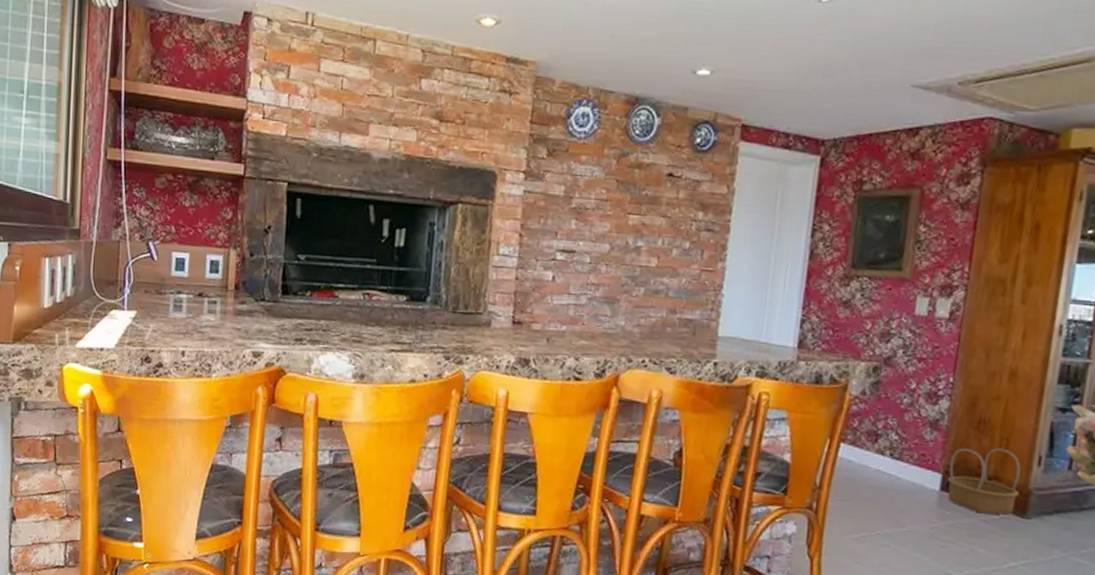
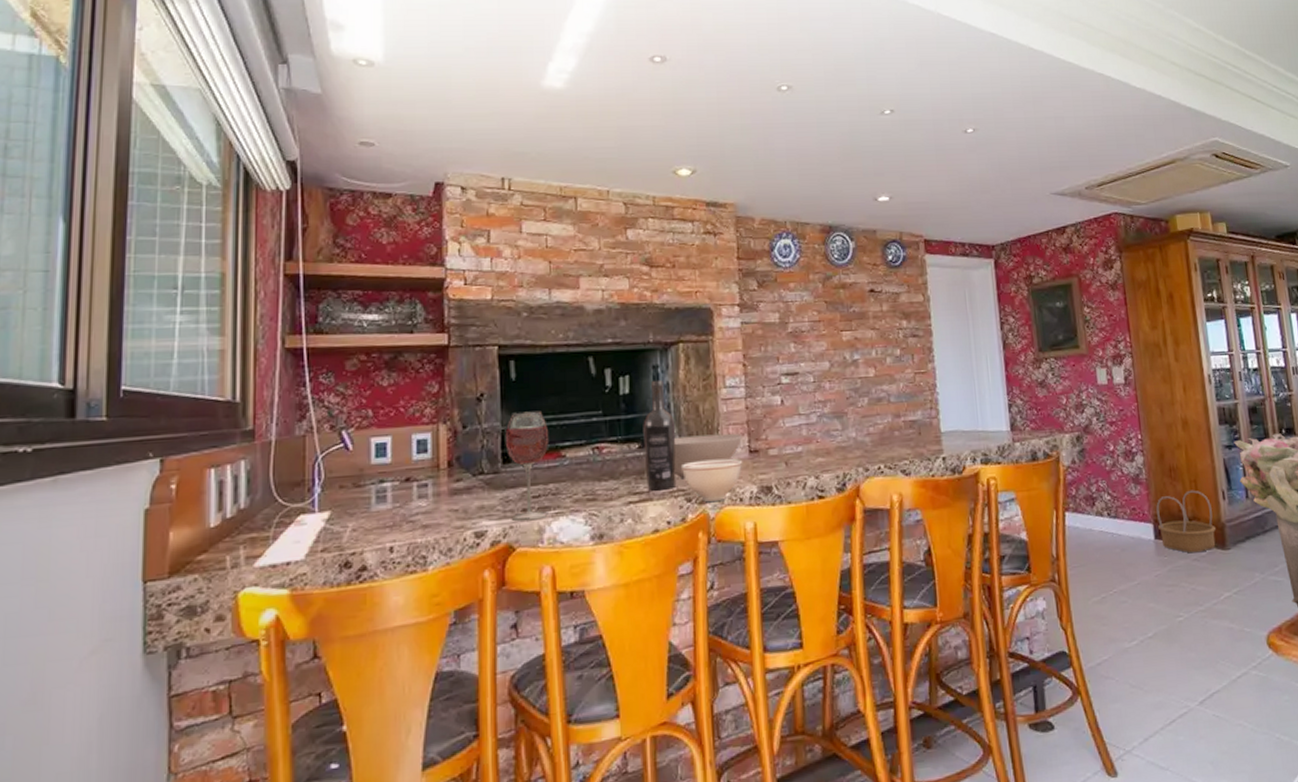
wineglass: none [285,248,326,351] -> present [505,411,550,522]
wine bottle: none [409,237,444,345] -> present [643,379,677,491]
bowl: none [437,296,508,338] -> present [673,433,742,480]
bowl: none [443,322,505,365] -> present [680,458,743,503]

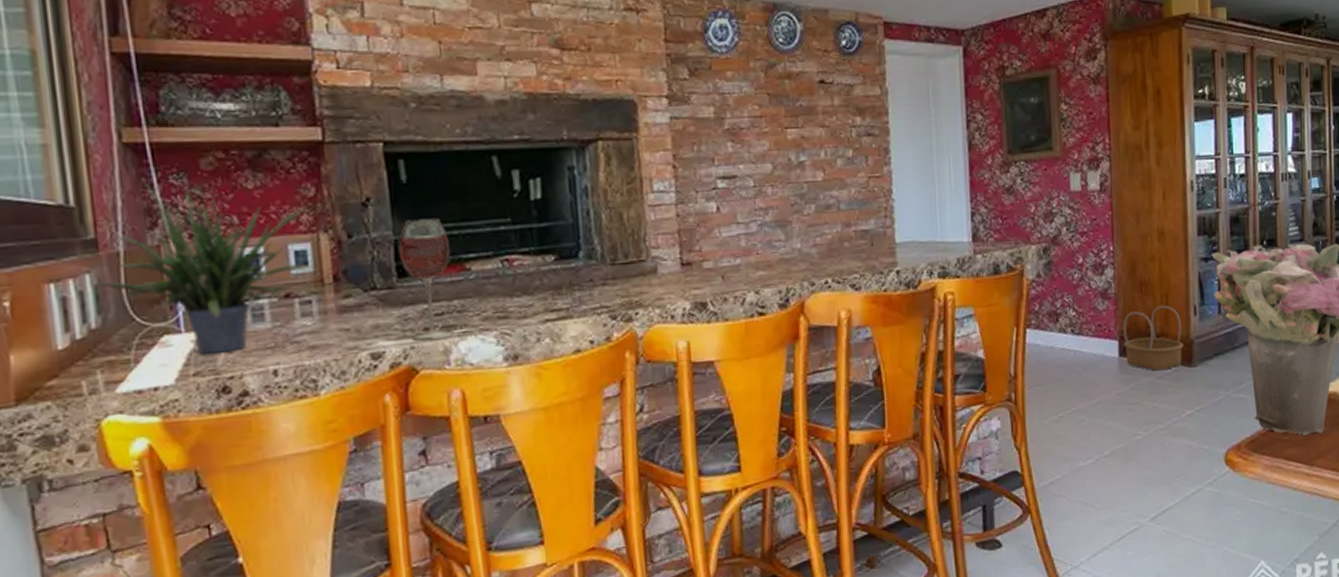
potted plant: none [248,377,429,533] -> present [94,178,311,355]
wine bottle: present [643,379,677,491] -> none [558,183,599,308]
bowl: present [673,433,742,480] -> none [594,244,673,295]
bowl: present [680,458,743,503] -> none [603,271,675,320]

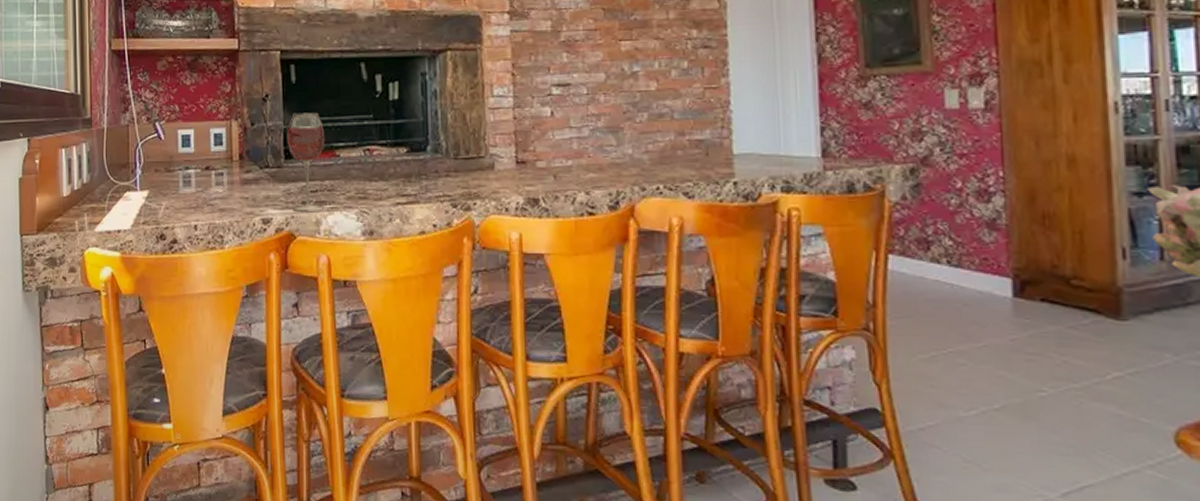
potted plant: present [94,178,311,355] -> none [88,75,224,210]
basket: present [1123,305,1183,371] -> none [1018,243,1107,320]

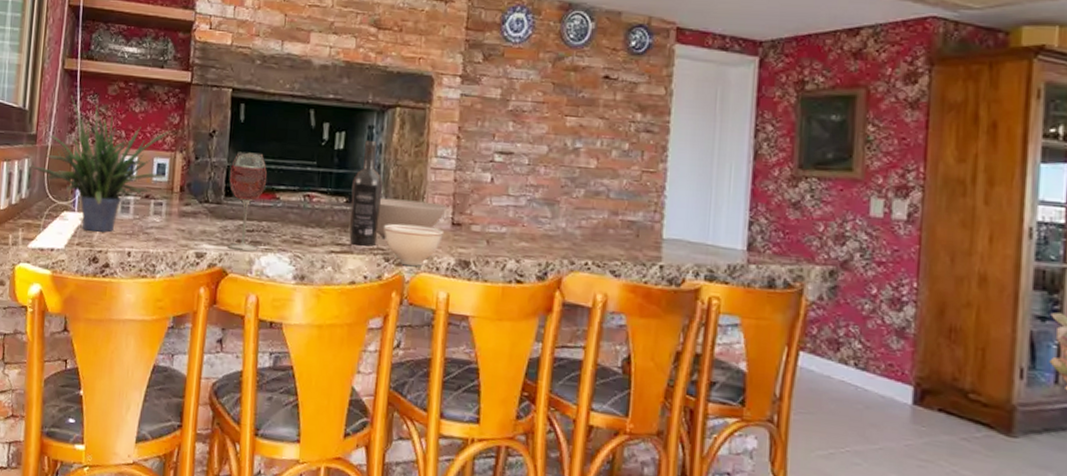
potted plant: none [88,75,224,210] -> present [30,95,170,233]
wine bottle: none [411,86,443,194] -> present [349,140,383,247]
bowl: none [440,143,509,185] -> present [376,197,447,239]
bowl: none [447,168,510,210] -> present [383,224,445,267]

